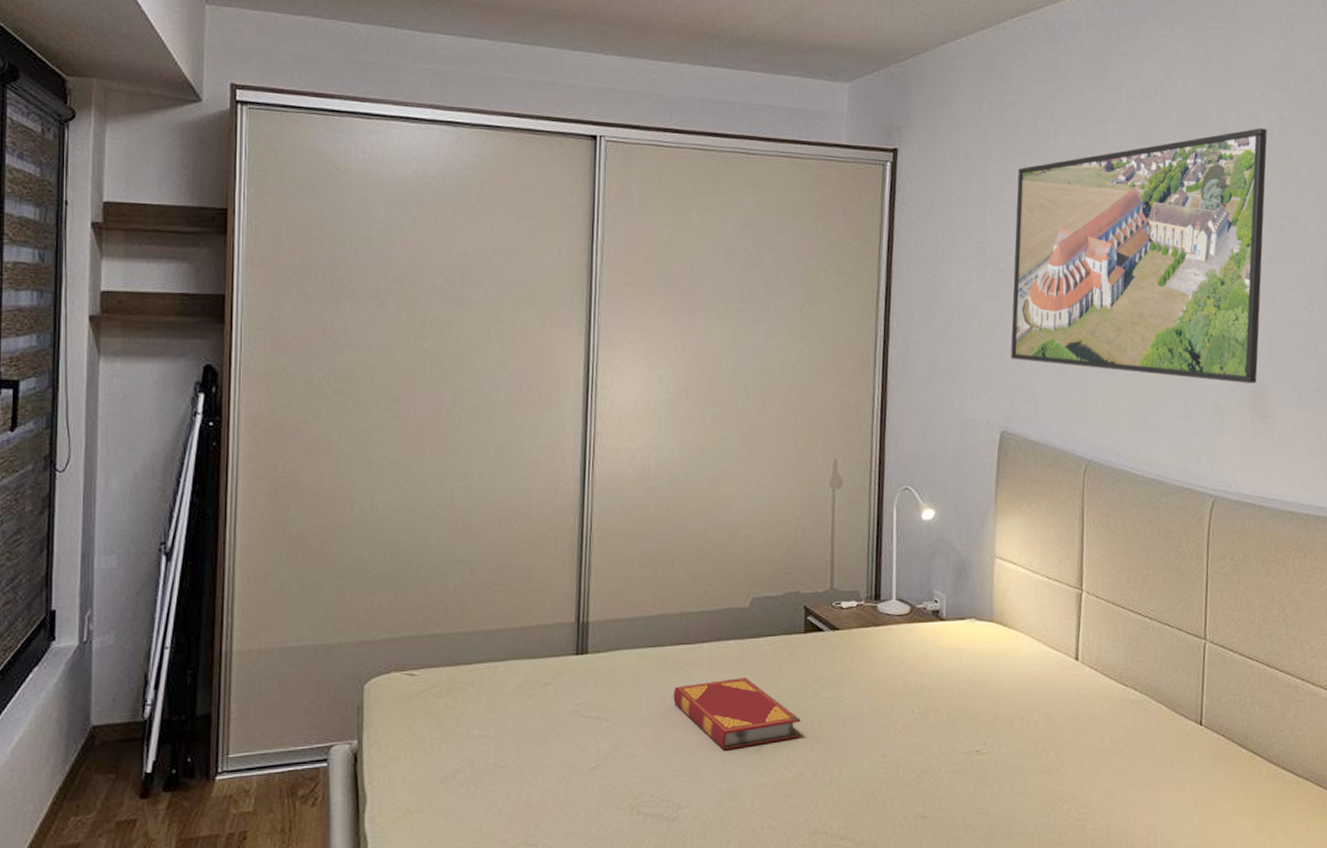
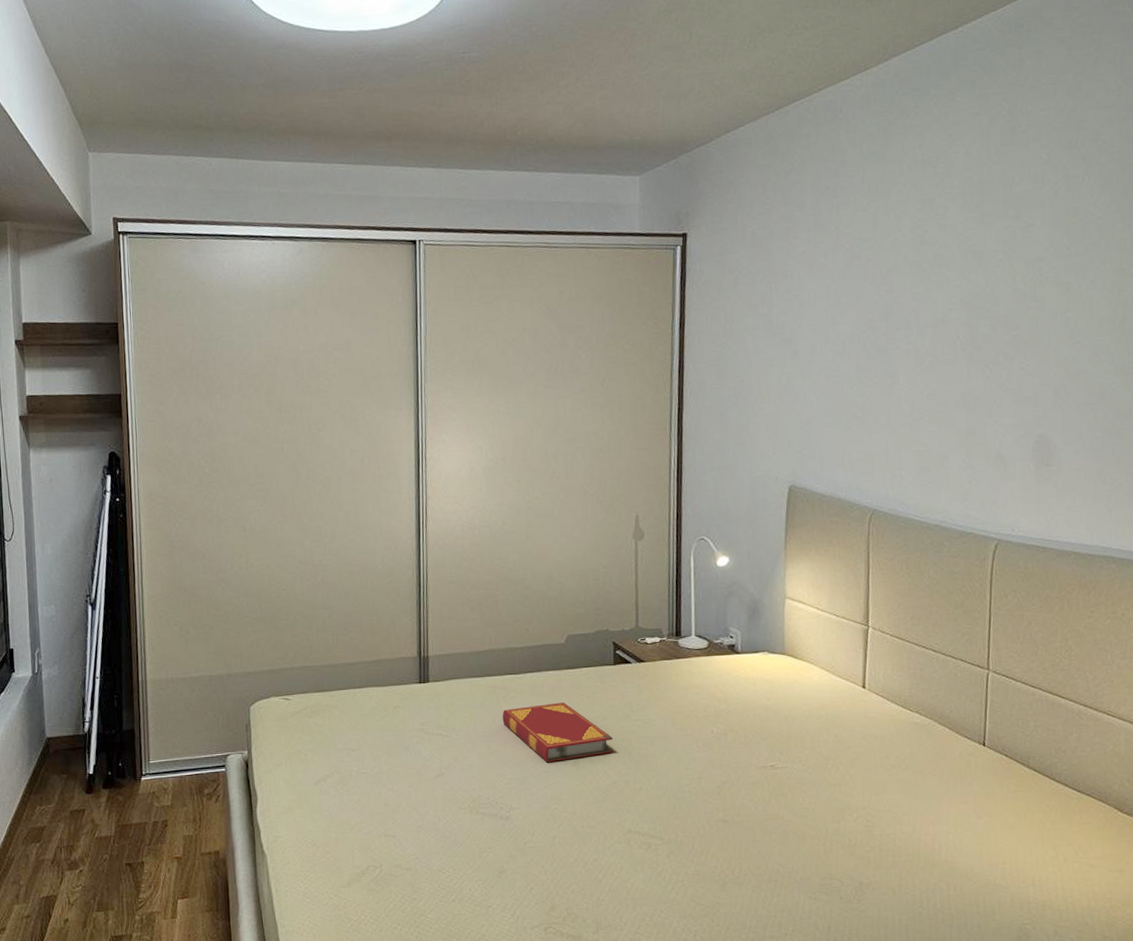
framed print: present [1011,128,1267,384] -> none [797,188,1053,434]

